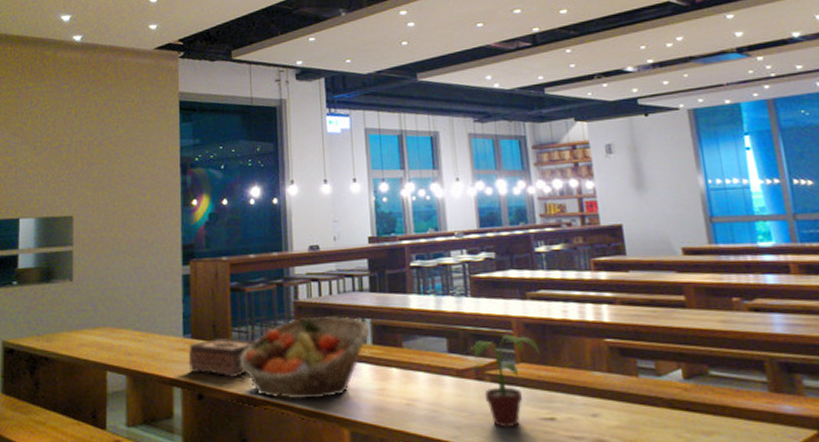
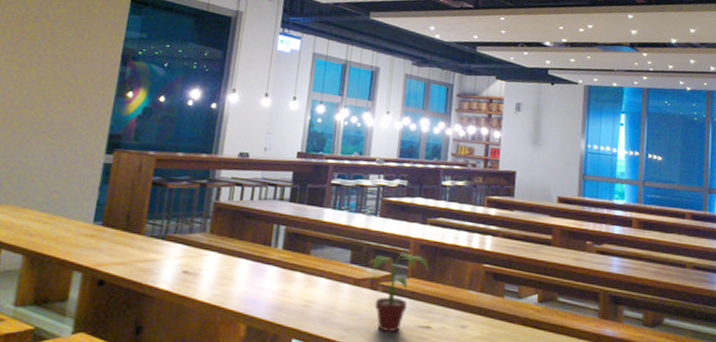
tissue box: present [188,337,255,379] -> none [94,227,169,268]
fruit basket: present [239,316,370,400] -> none [148,217,283,295]

